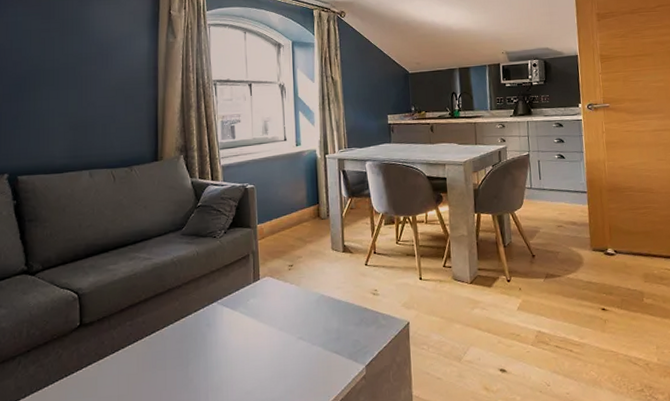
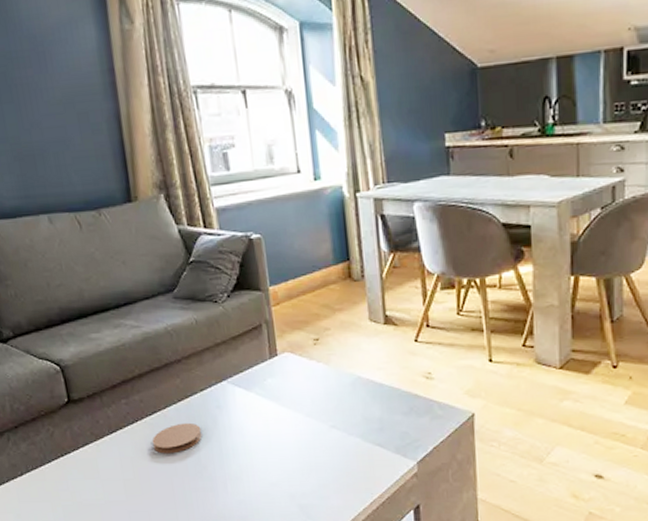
coaster: none [148,340,192,370] -> present [151,422,202,454]

